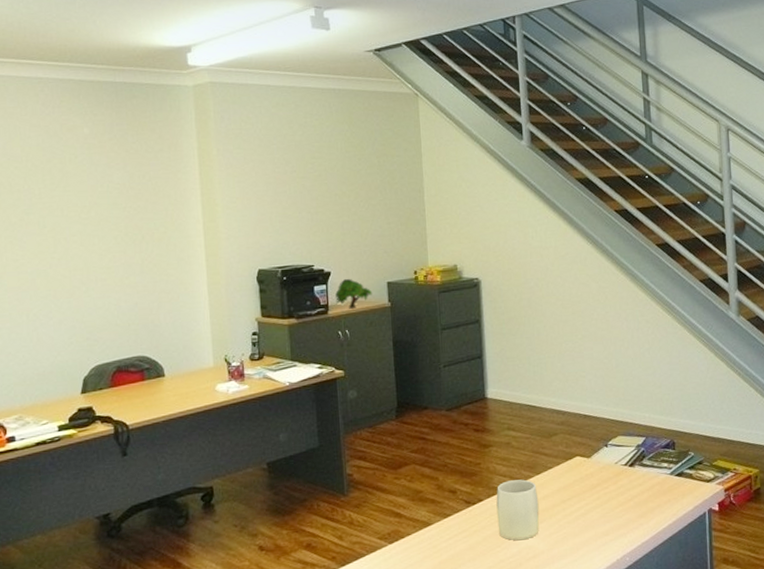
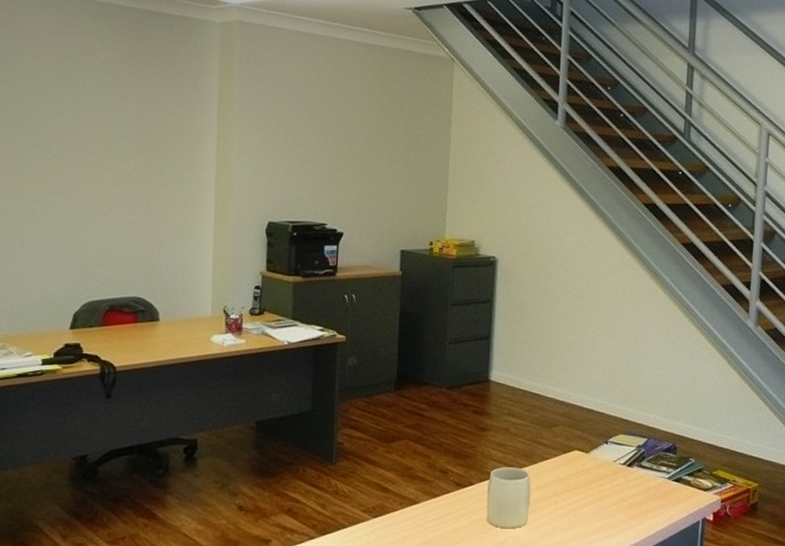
plant: present [334,278,372,309] -> none [344,241,384,273]

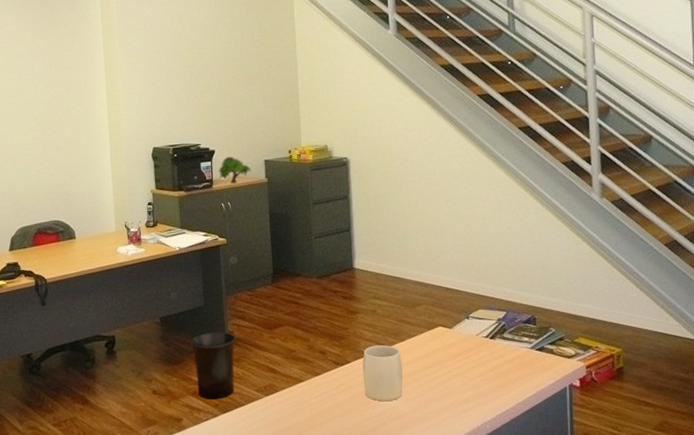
waste bin: none [291,442,344,519] -> present [191,332,235,400]
plant: none [344,241,384,273] -> present [218,156,251,184]

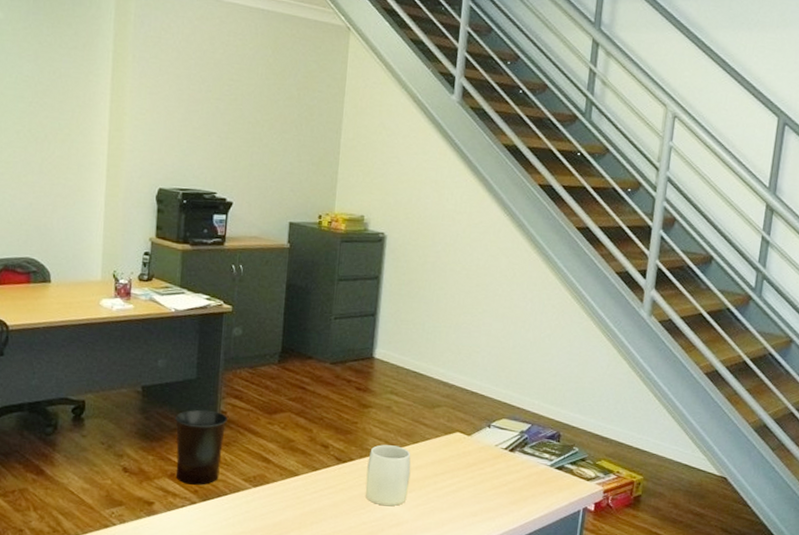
plant: present [218,156,251,184] -> none [233,211,272,244]

